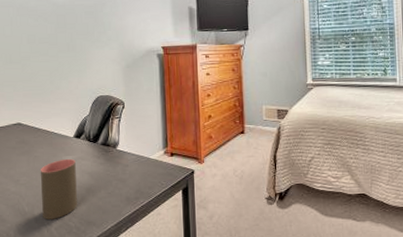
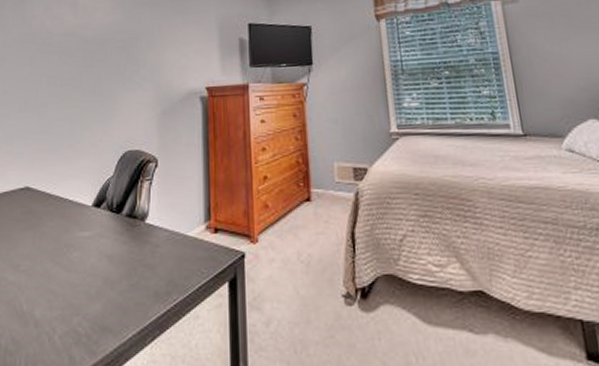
cup: present [40,158,77,220] -> none [44,235,92,323]

